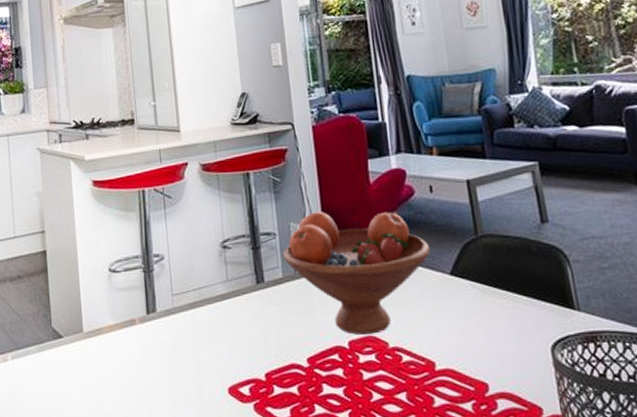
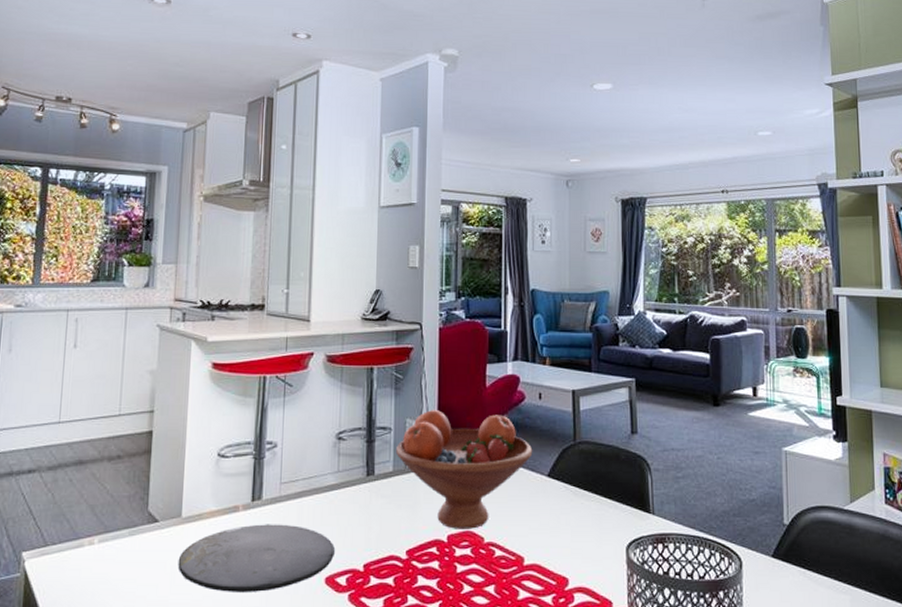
plate: none [85,335,234,404] -> present [177,524,335,592]

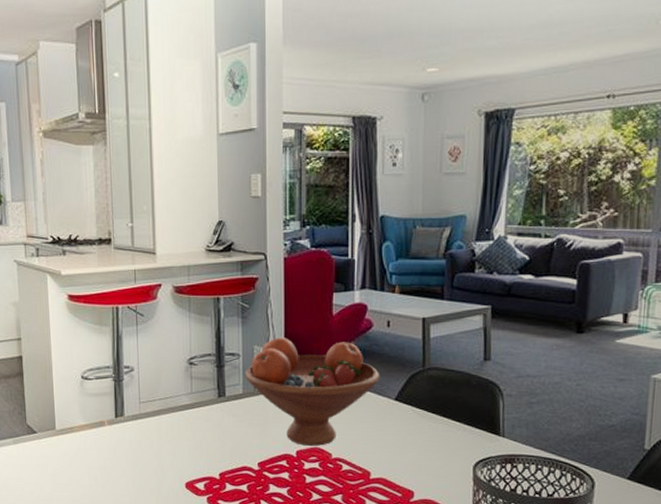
plate: present [177,524,335,592] -> none [57,437,192,493]

